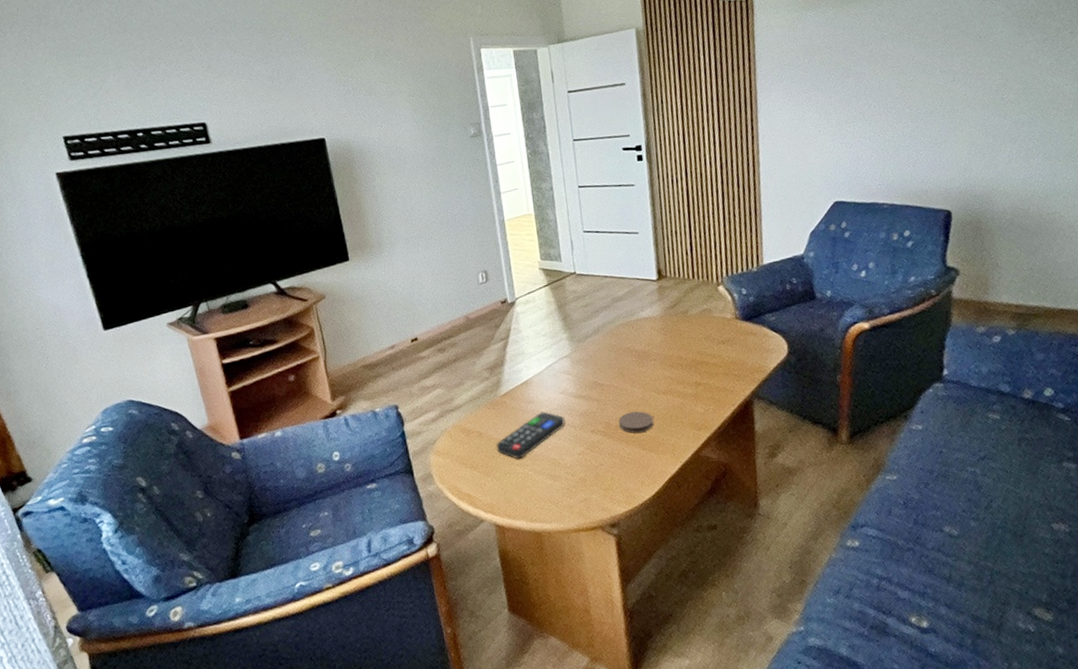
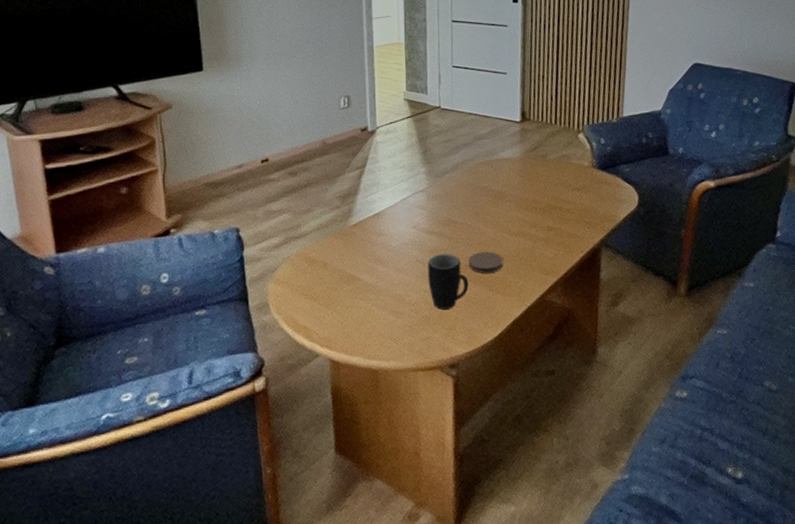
remote control: present [496,411,565,459] -> none [340,245,414,293]
mug: none [579,416,622,471] -> present [428,254,469,310]

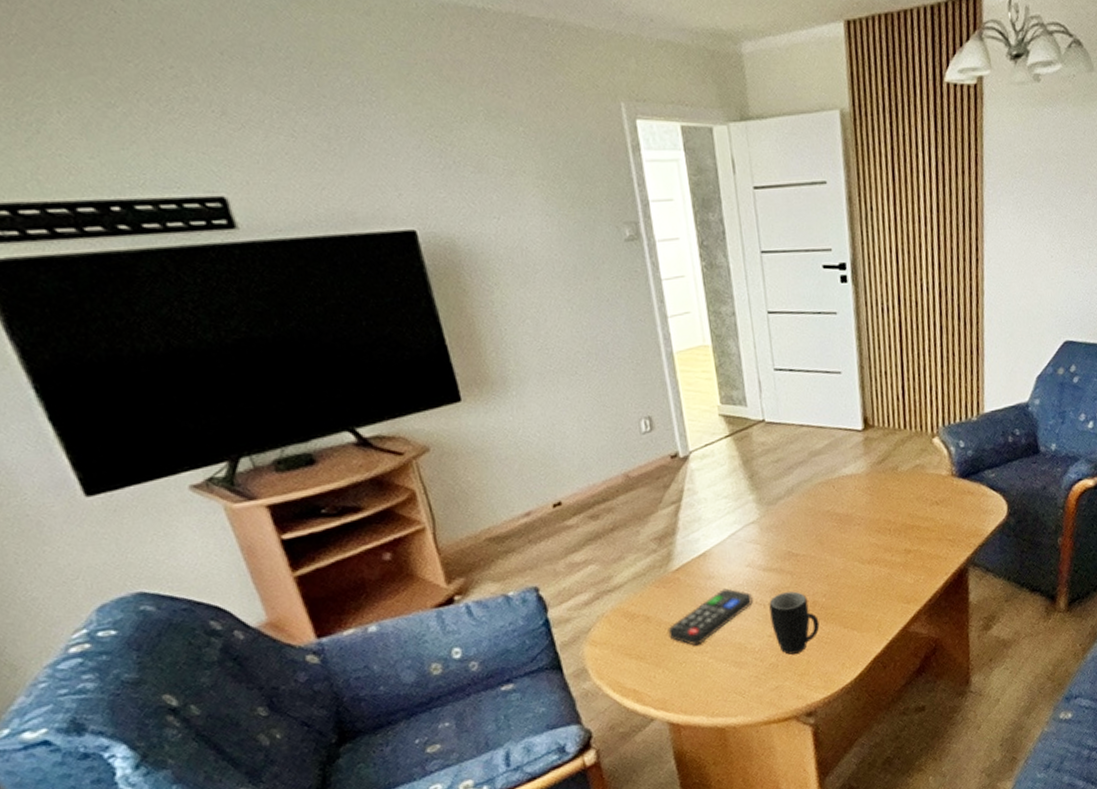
remote control: none [340,245,414,293] -> present [667,588,753,646]
coaster: present [468,251,503,273] -> none [816,584,857,610]

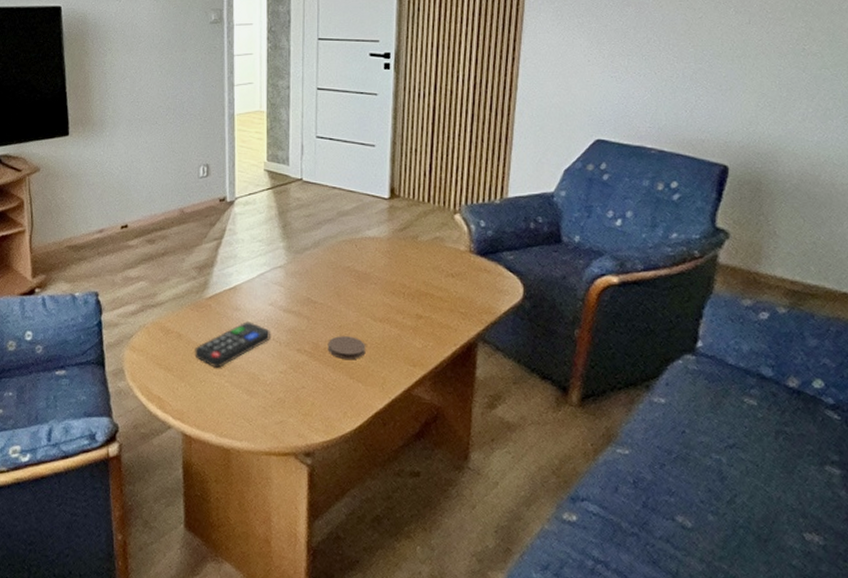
mug: present [769,591,820,655] -> none [284,335,328,394]
coaster: none [816,584,857,610] -> present [327,336,366,359]

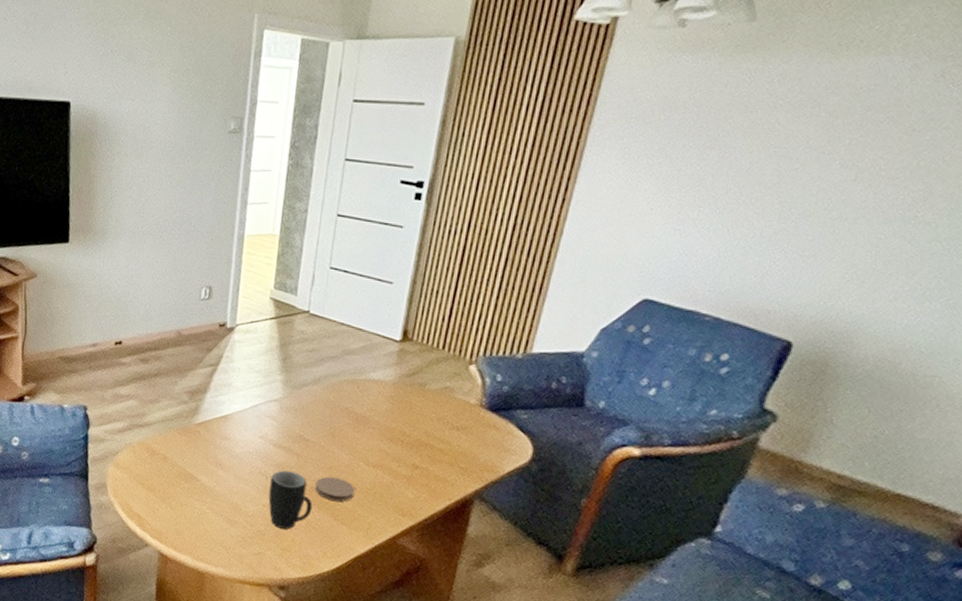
remote control: present [194,321,270,368] -> none [178,451,258,494]
mug: none [284,335,328,394] -> present [268,470,313,530]

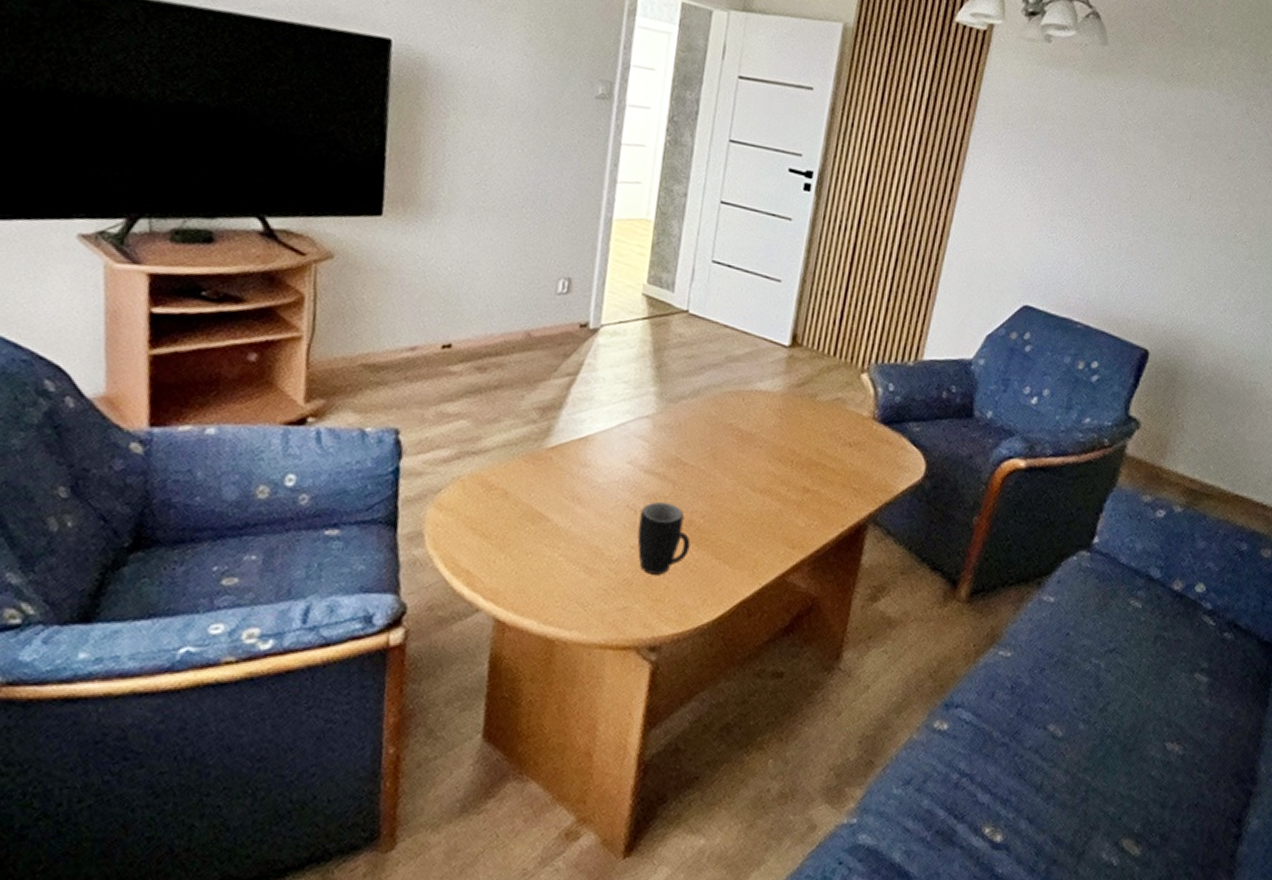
coaster: present [315,476,355,502] -> none [693,507,740,536]

